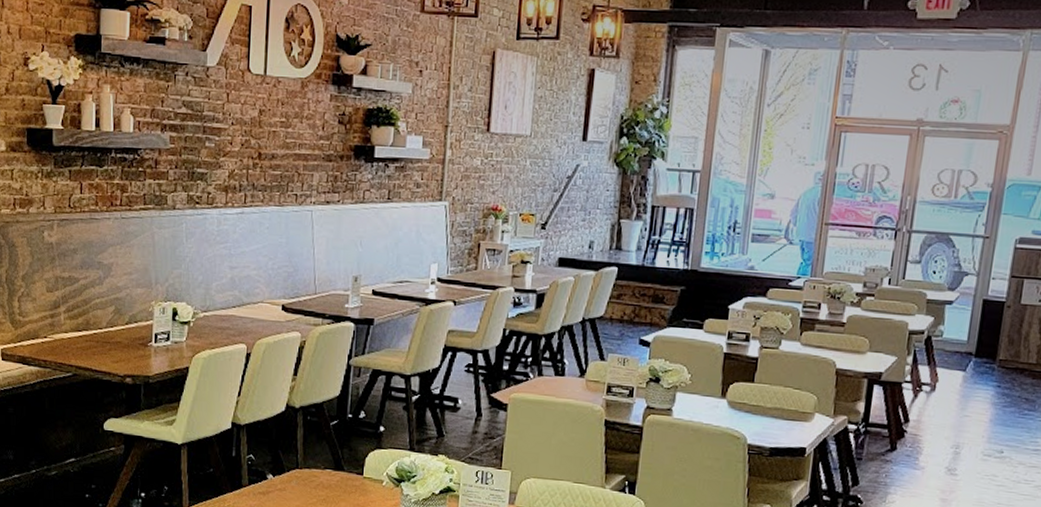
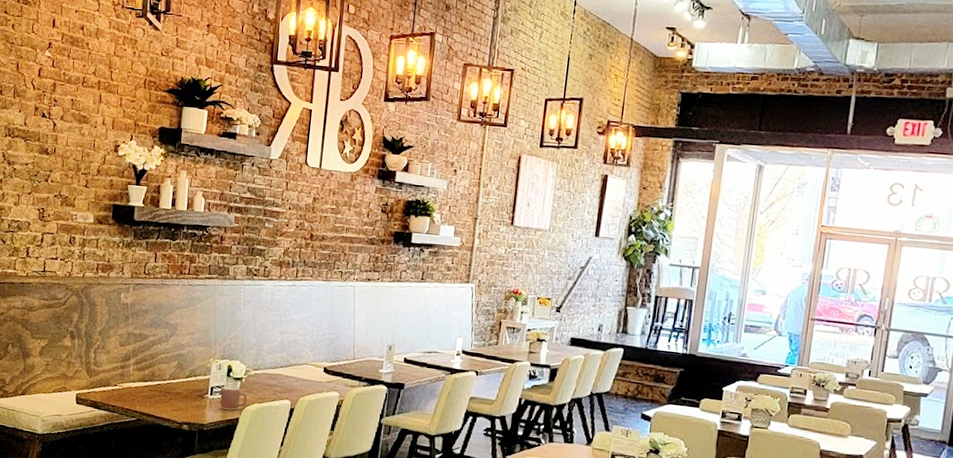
mug: none [166,331,197,359] -> present [220,386,248,411]

